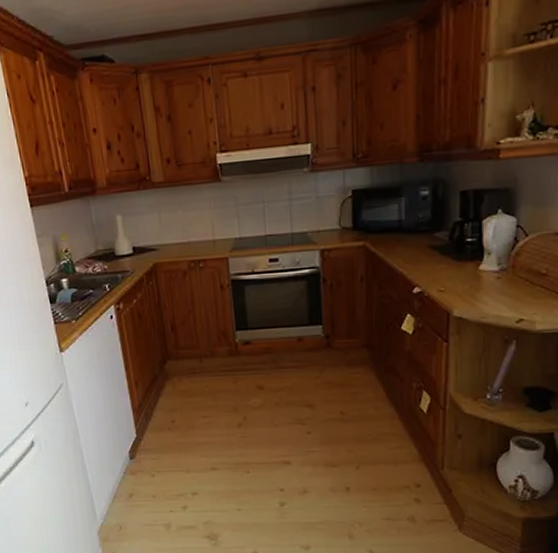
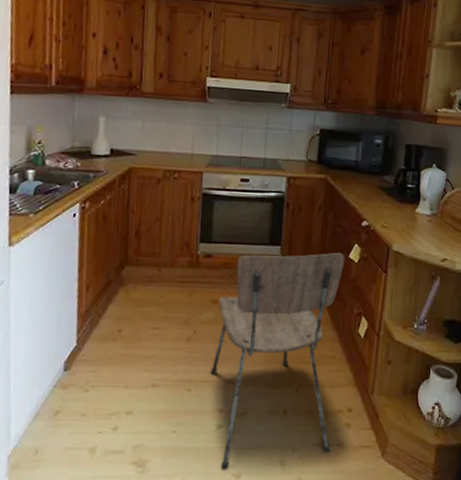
dining chair: none [264,325,400,543] -> present [210,252,345,471]

